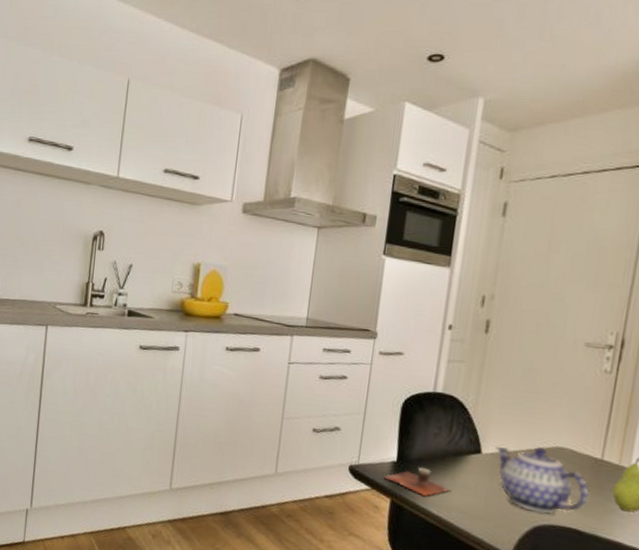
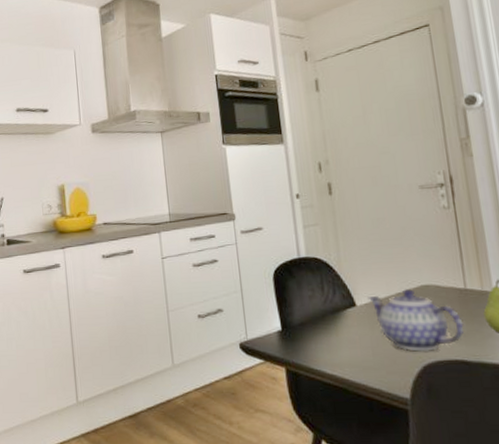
cup: present [383,467,451,497] -> none [273,330,339,359]

